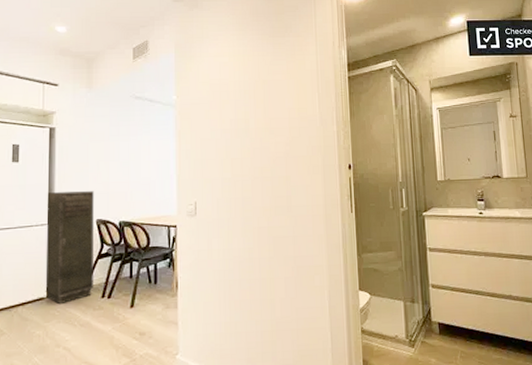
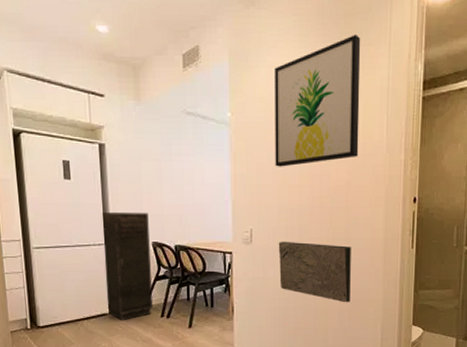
wall art: none [216,28,295,142] -> present [275,35,361,167]
decorative slab: none [222,211,295,271] -> present [278,241,351,303]

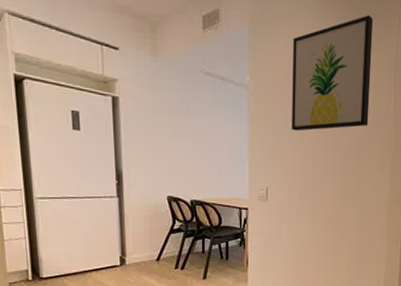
storage cabinet: present [102,211,154,321] -> none [114,165,168,273]
decorative slab: present [278,241,351,303] -> none [292,199,360,257]

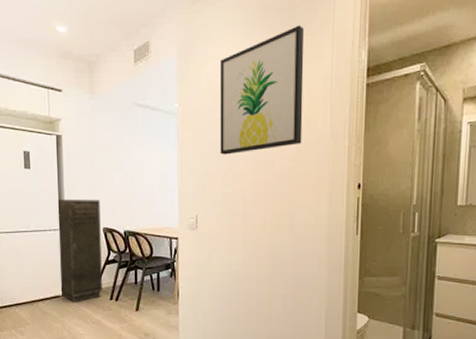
storage cabinet: none [114,165,168,273] -> present [57,198,103,303]

